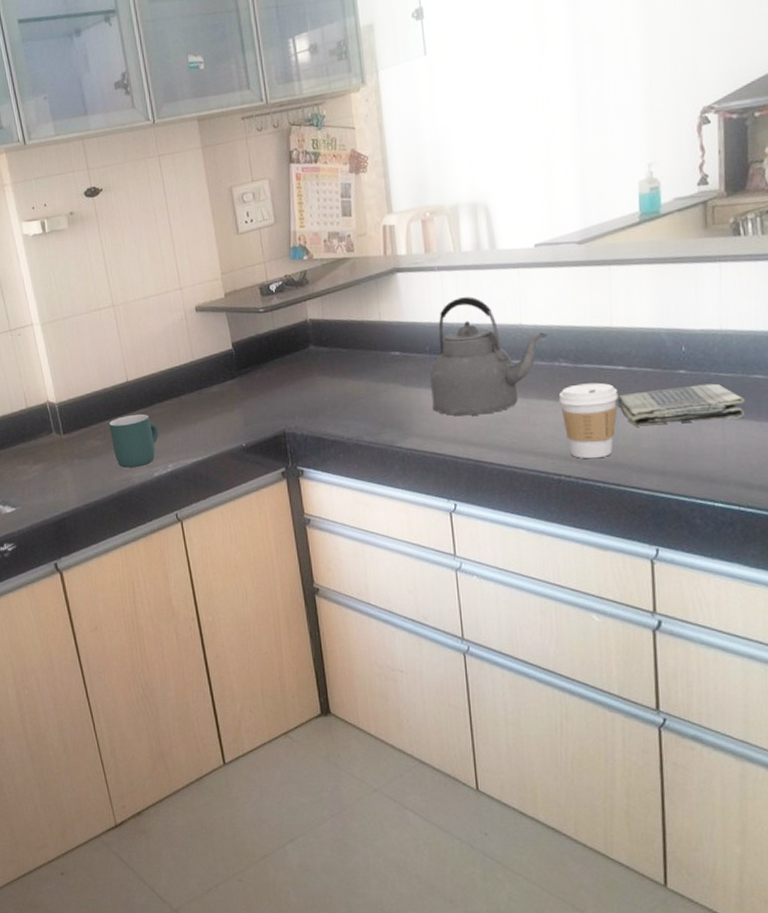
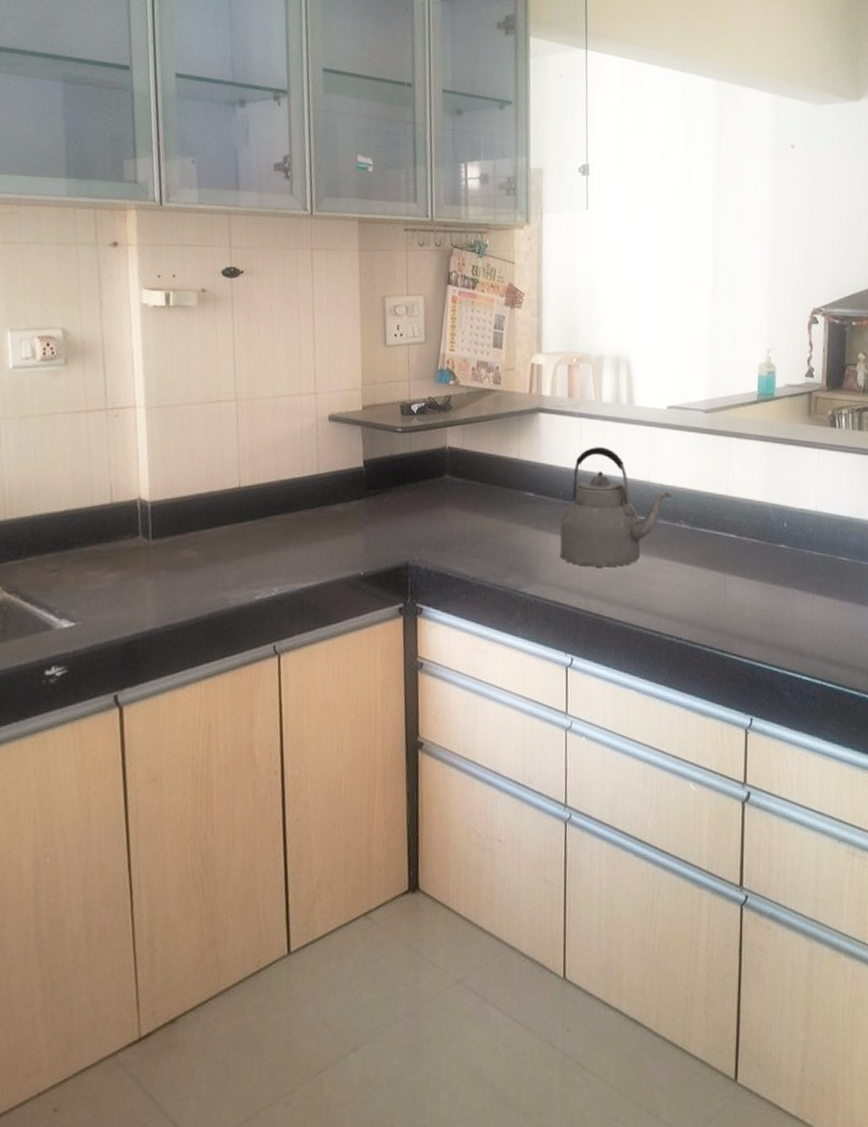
mug: present [108,413,158,468] -> none [209,525,267,587]
coffee cup: present [558,382,618,459] -> none [676,547,728,623]
dish towel: present [617,383,745,427] -> none [727,560,831,596]

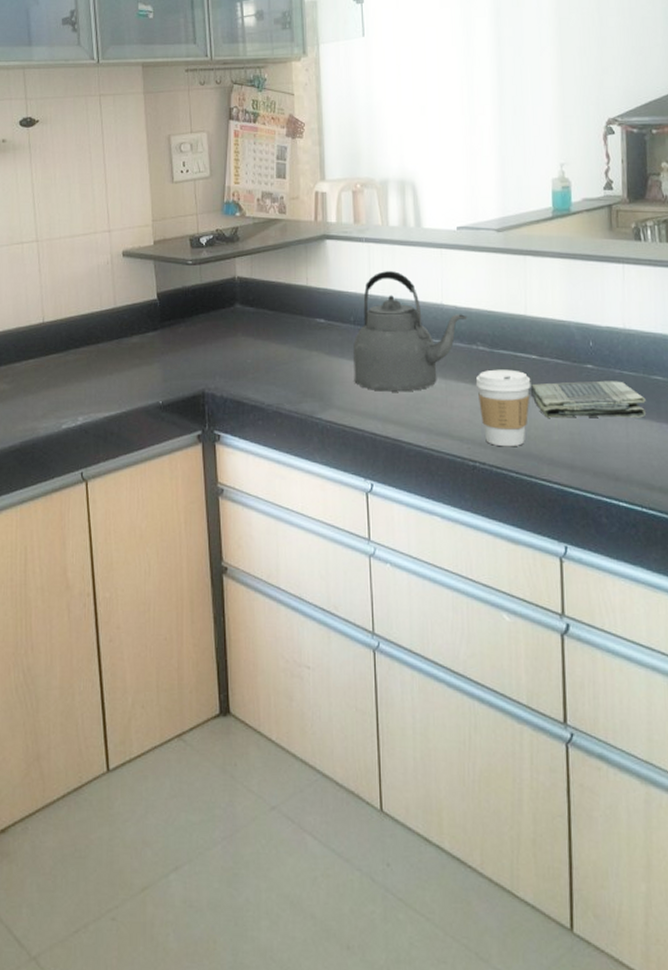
coffee cup: none [676,547,728,623] -> present [475,369,531,447]
dish towel: none [727,560,831,596] -> present [530,380,647,418]

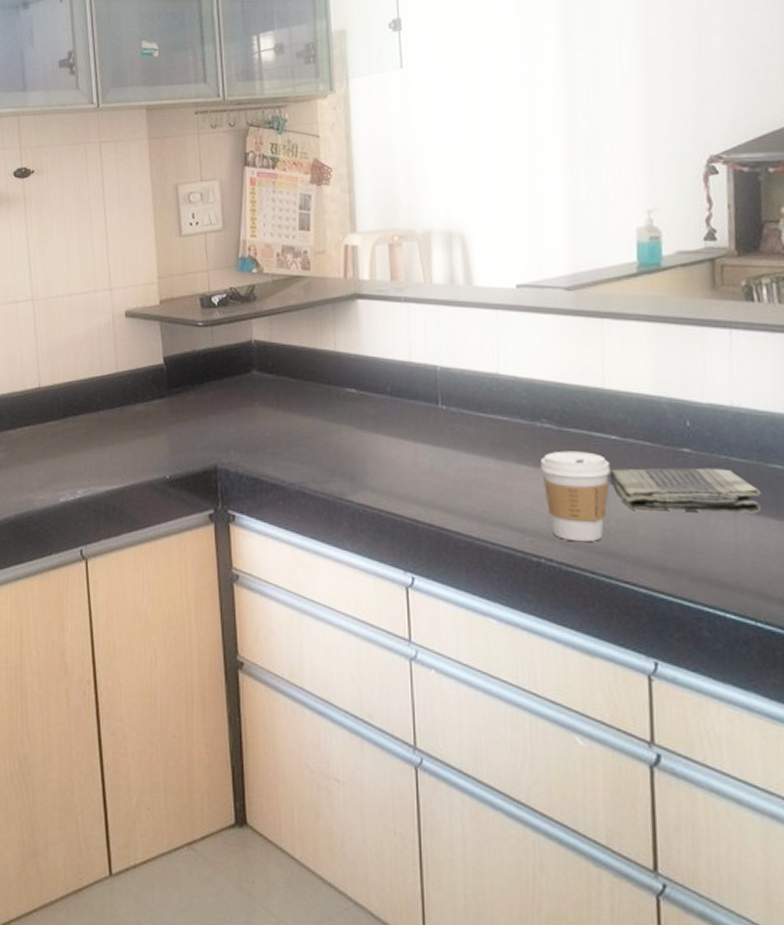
kettle: present [353,271,468,392] -> none [390,335,530,474]

